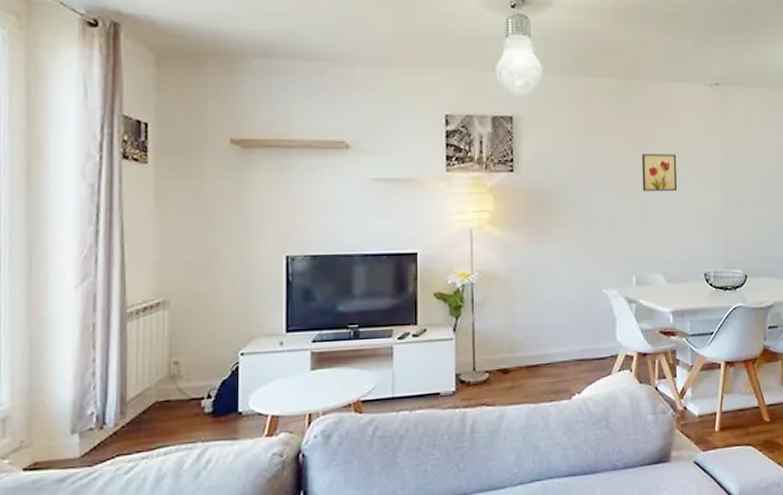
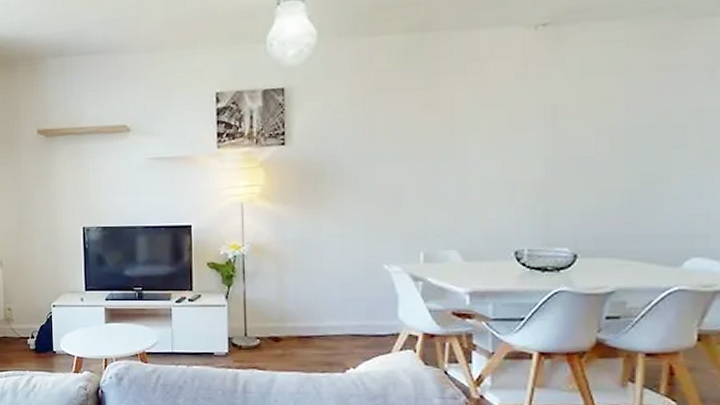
wall art: present [641,154,678,191] -> none [435,114,482,159]

